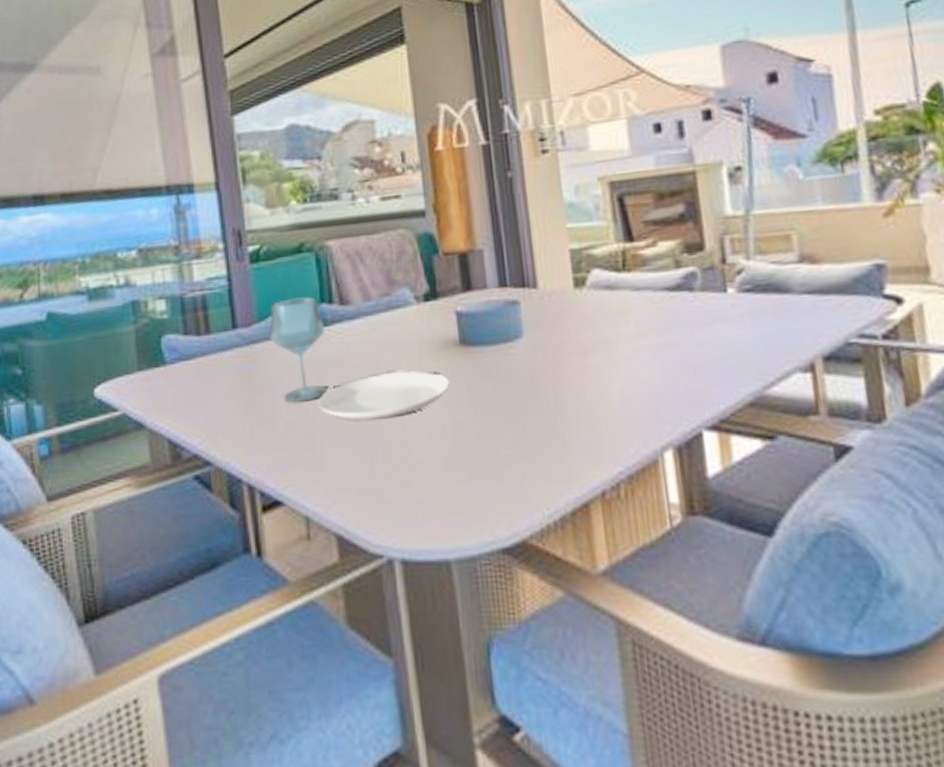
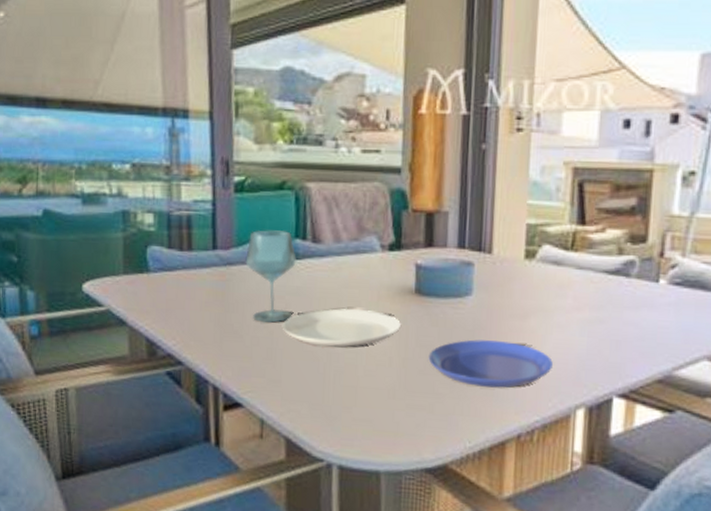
plate: none [485,384,627,442] -> present [428,339,553,388]

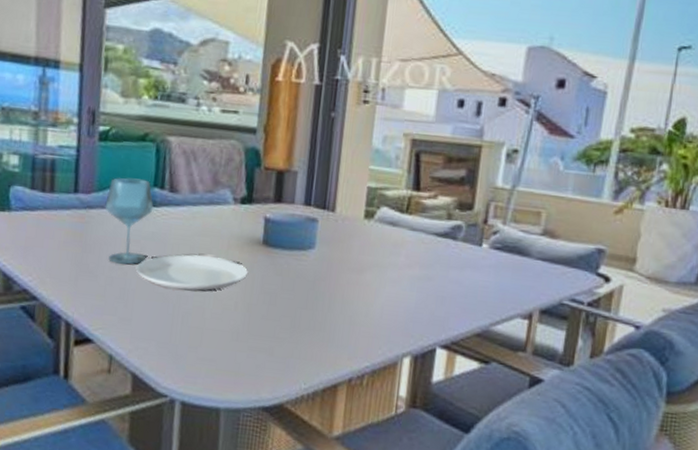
plate: present [428,339,553,388] -> none [271,289,384,336]

